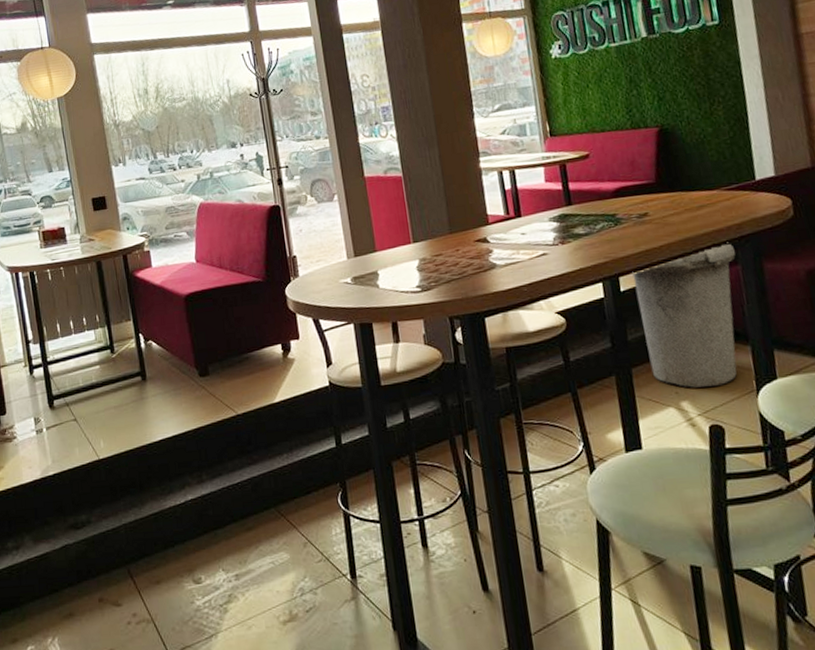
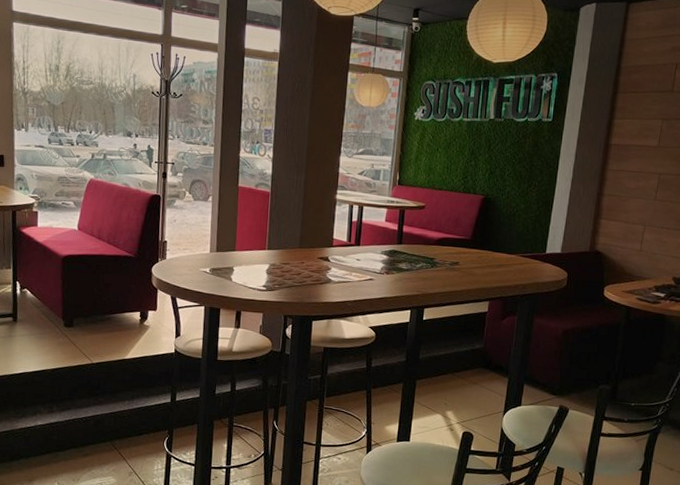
trash can: present [632,242,737,388] -> none [431,297,516,404]

